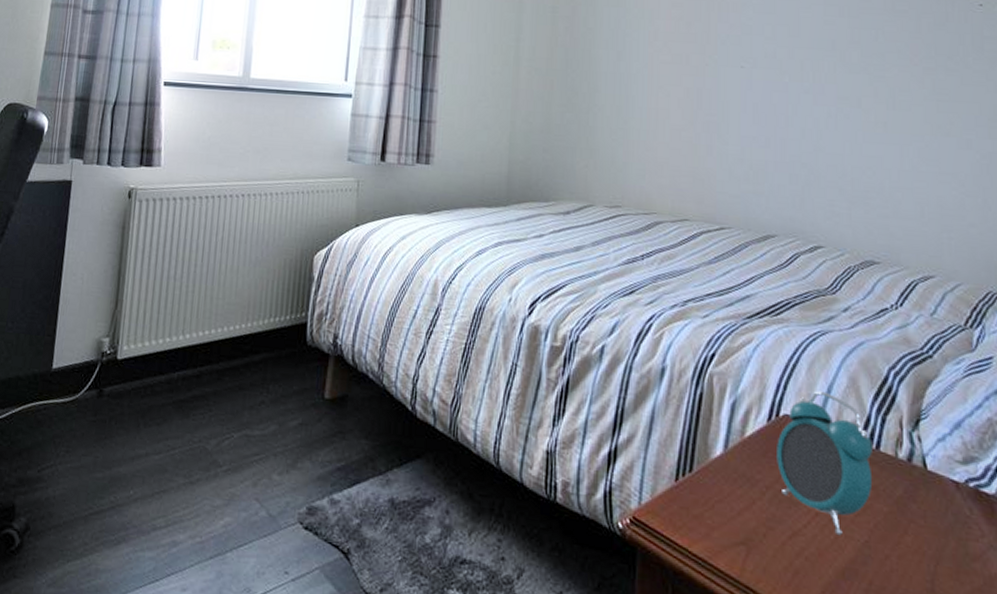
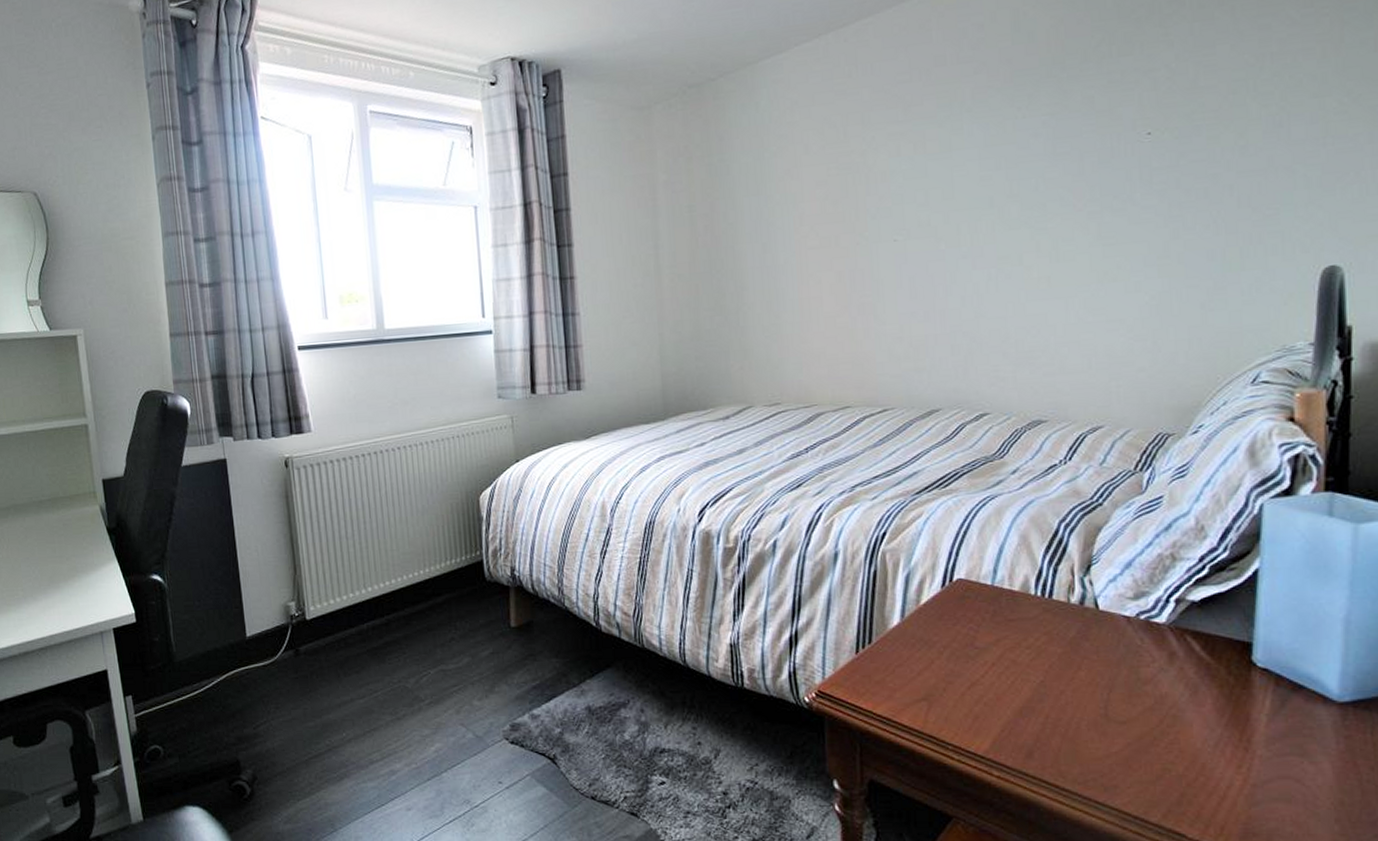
alarm clock: present [777,391,873,536] -> none [951,552,1047,680]

